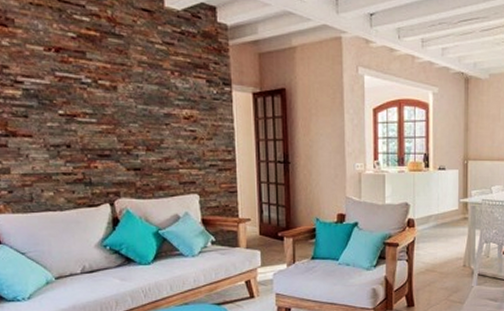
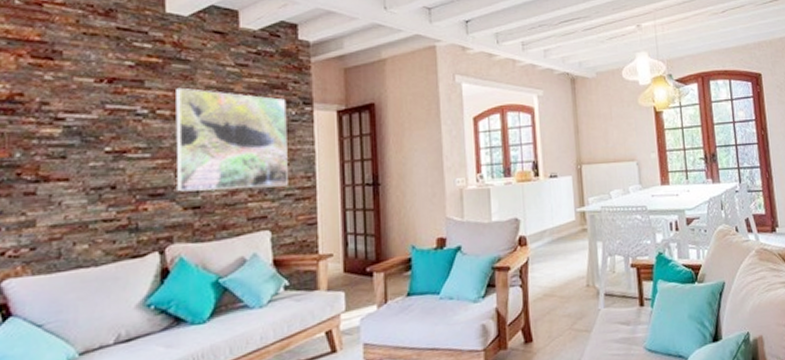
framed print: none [113,61,212,157] -> present [176,87,288,192]

